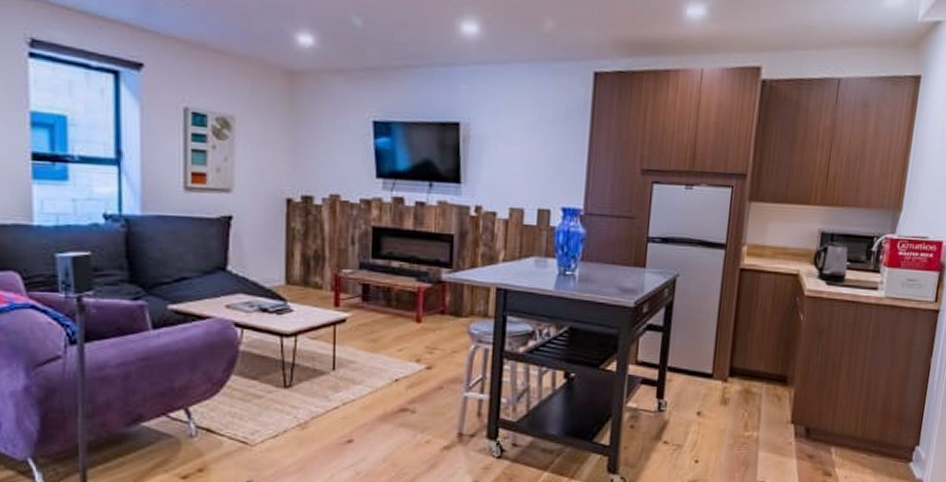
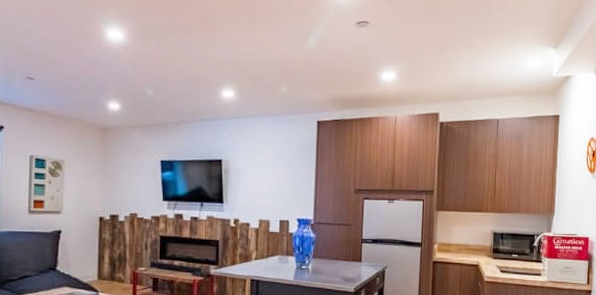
kettle: present [812,243,849,283] -> none [488,240,516,271]

